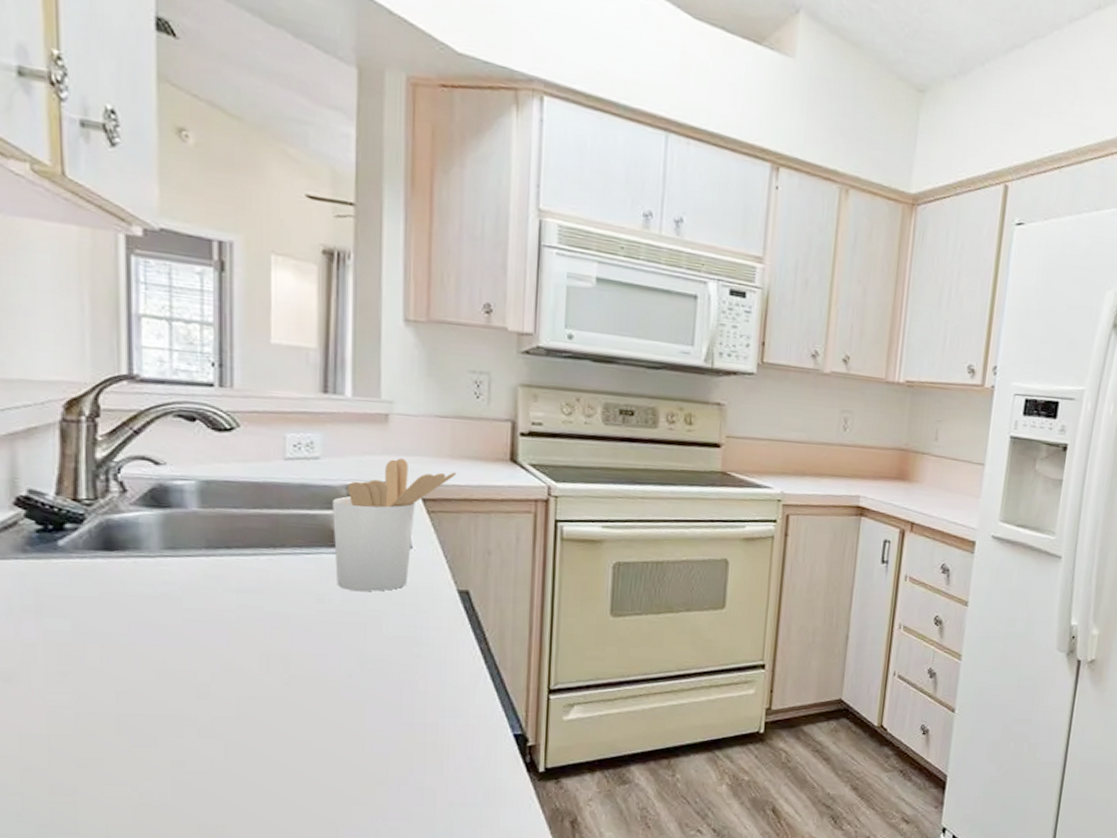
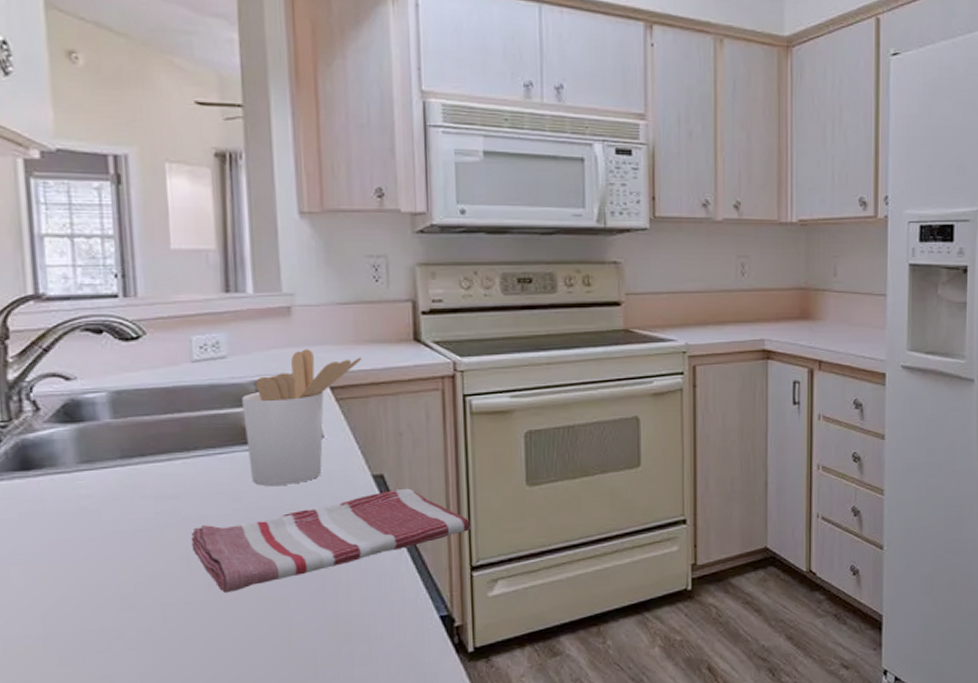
dish towel: none [271,606,553,692] -> present [191,488,472,594]

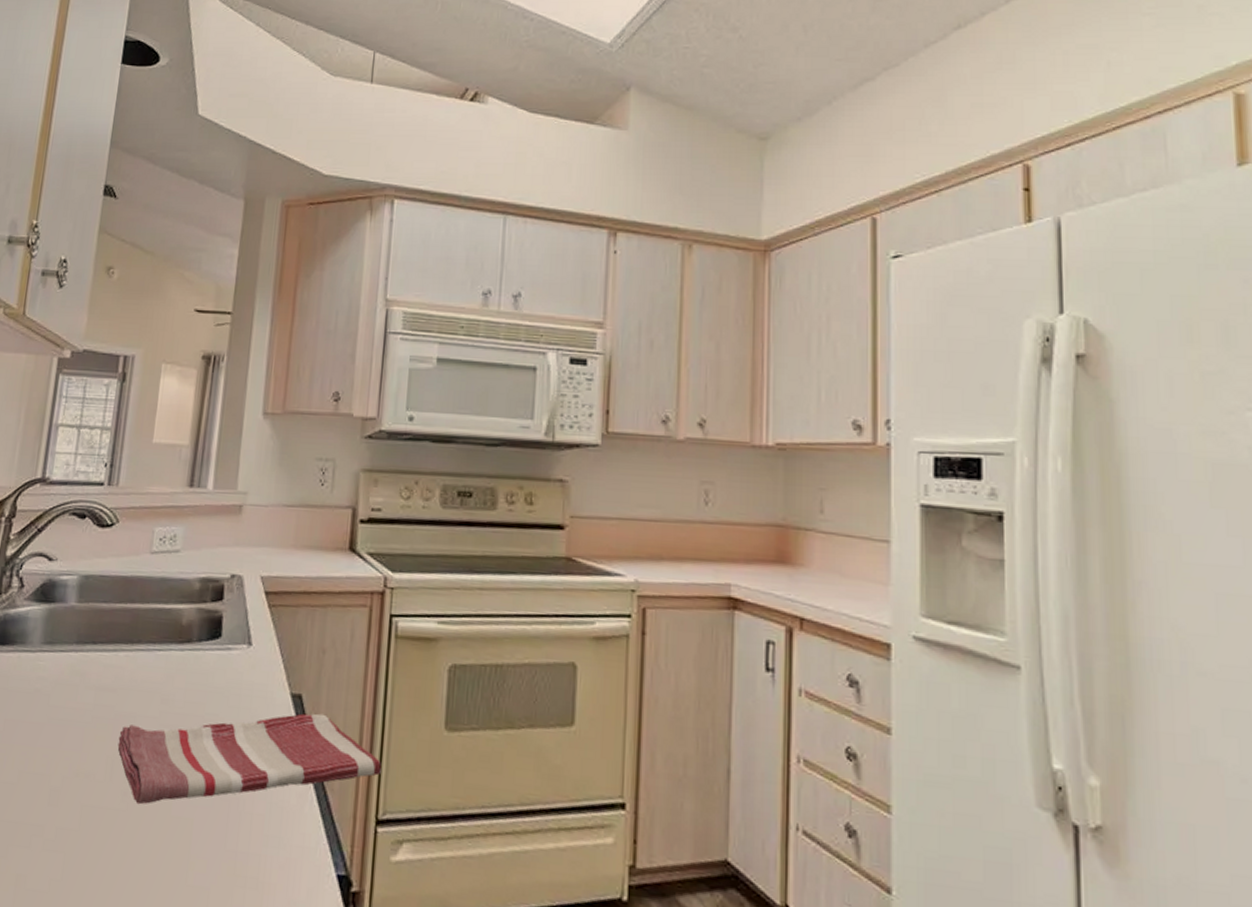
utensil holder: present [242,349,362,487] -> none [181,549,299,693]

